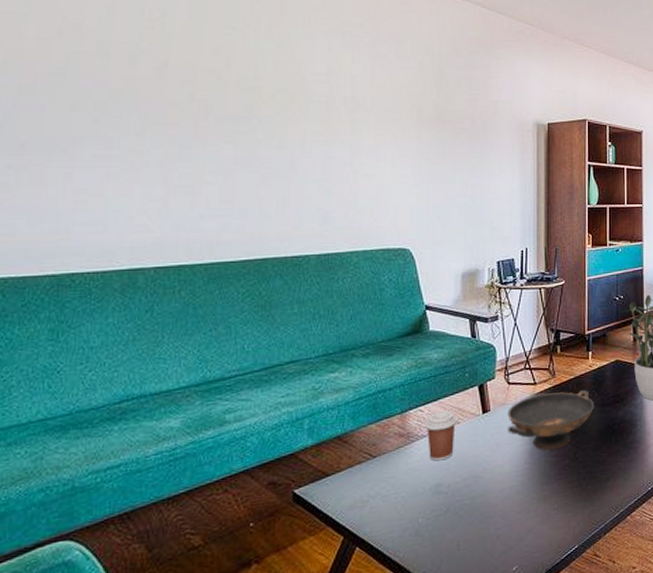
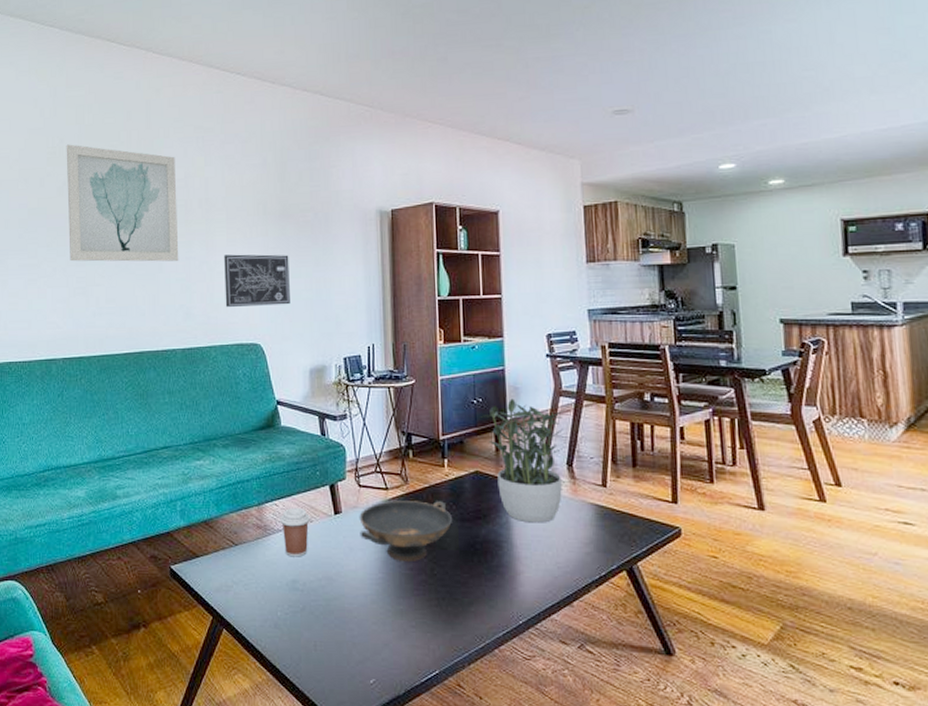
wall art: none [169,19,317,160] -> present [66,144,179,262]
wall art: none [371,157,444,211] -> present [224,254,290,307]

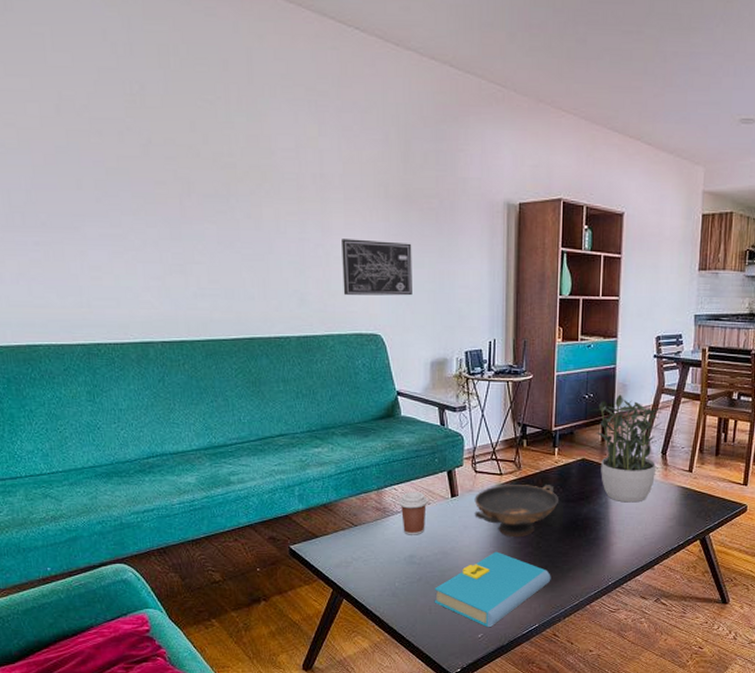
wall art: present [66,144,179,262] -> none [148,92,291,242]
book: none [319,578,450,672] -> present [434,551,551,628]

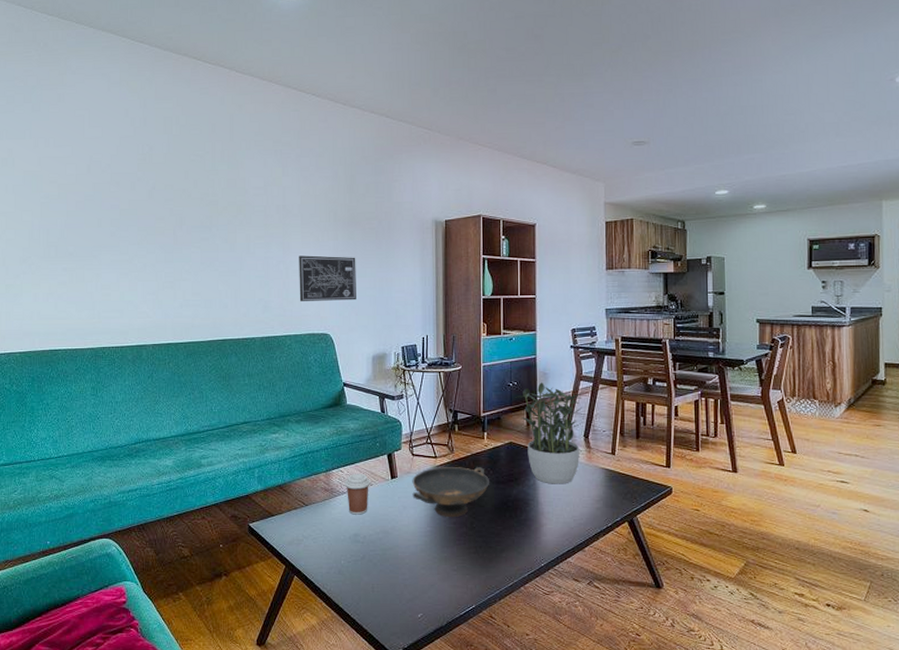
book: present [434,551,551,628] -> none [376,531,486,608]

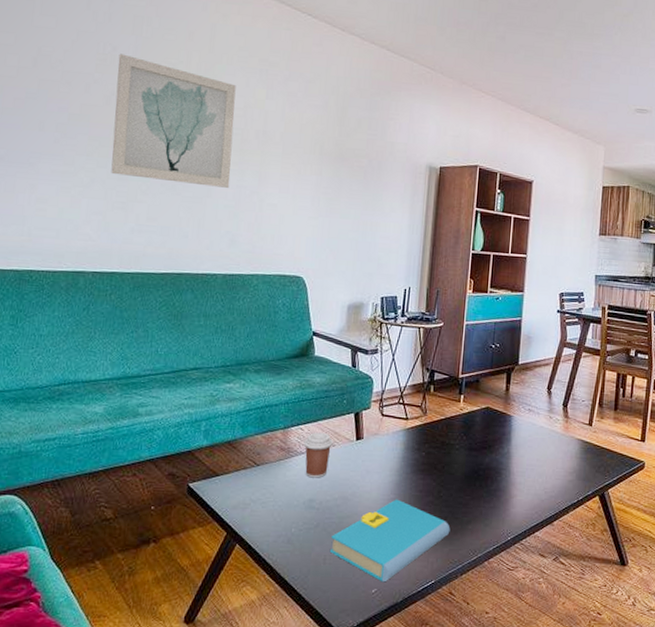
wall art: none [155,152,259,260] -> present [111,53,236,188]
wall art: present [299,255,356,301] -> none [272,188,340,243]
book: none [376,531,486,608] -> present [329,499,450,582]
decorative bowl: present [412,467,490,517] -> none [377,429,463,484]
potted plant: present [513,382,585,484] -> none [494,346,568,454]

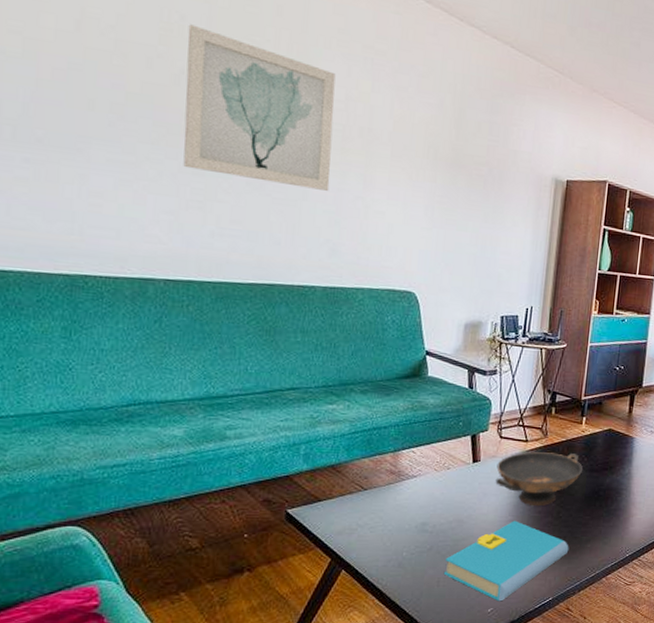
coffee cup: present [303,432,333,478] -> none [415,455,448,502]
decorative bowl: none [377,429,463,484] -> present [495,452,583,505]

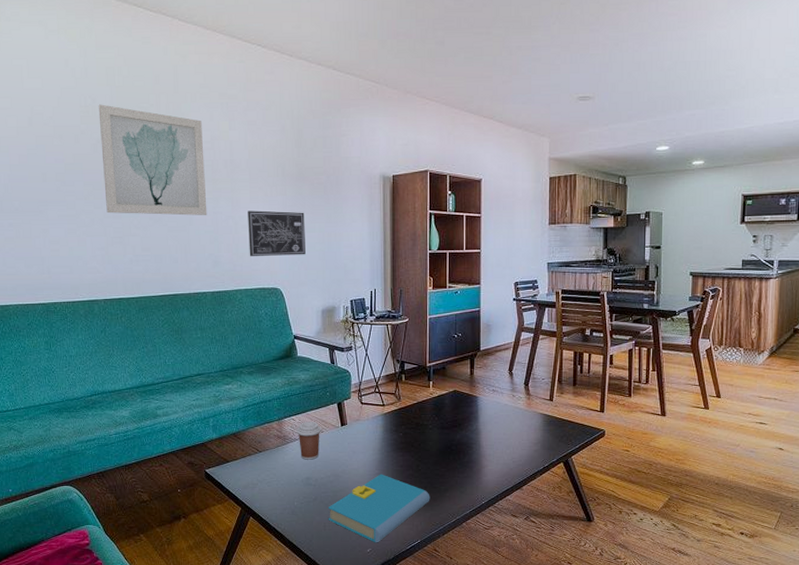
wall art: none [379,194,457,257] -> present [248,210,306,256]
coffee cup: none [415,455,448,502] -> present [296,421,321,460]
decorative bowl: present [495,452,583,505] -> none [361,414,435,460]

